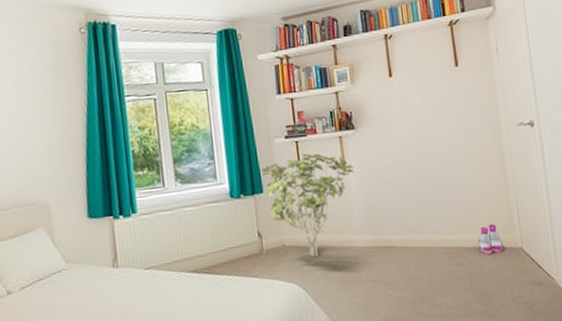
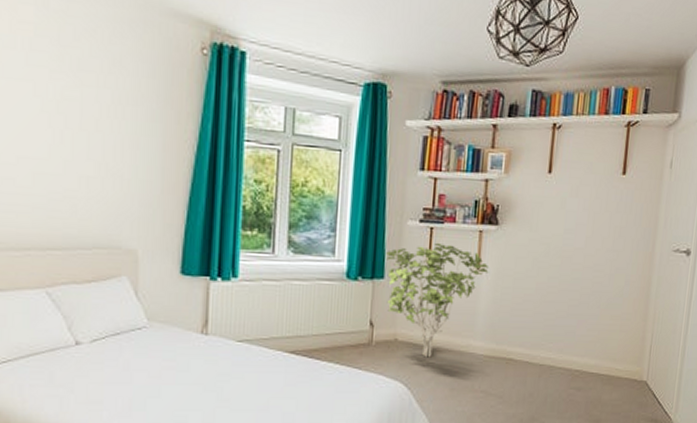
boots: present [477,224,505,255] -> none [601,353,629,384]

